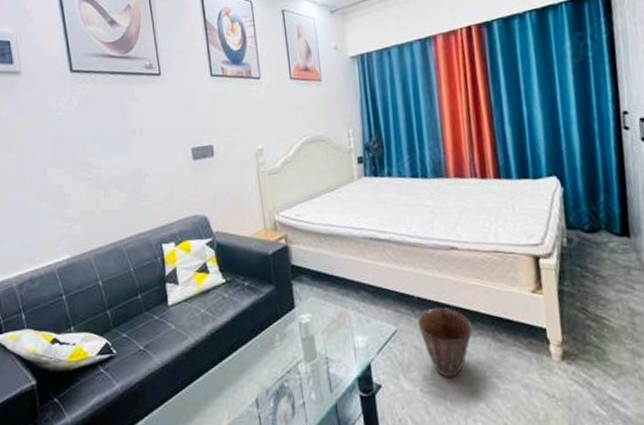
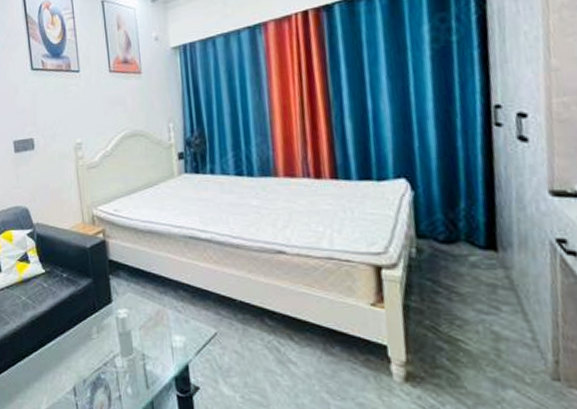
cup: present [417,308,473,378] -> none [239,314,301,388]

